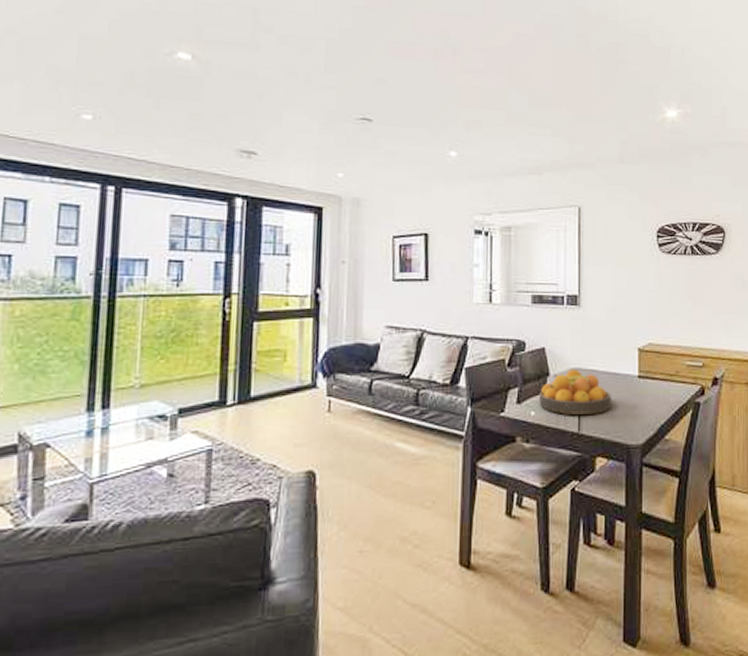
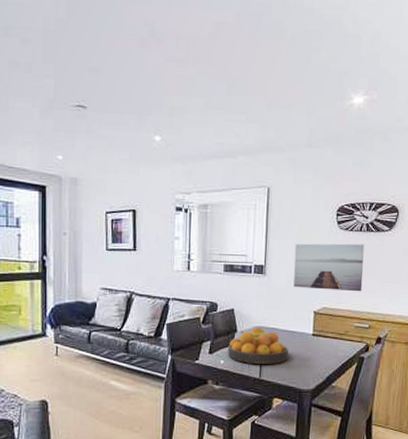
wall art: none [612,268,692,324] -> present [293,243,364,292]

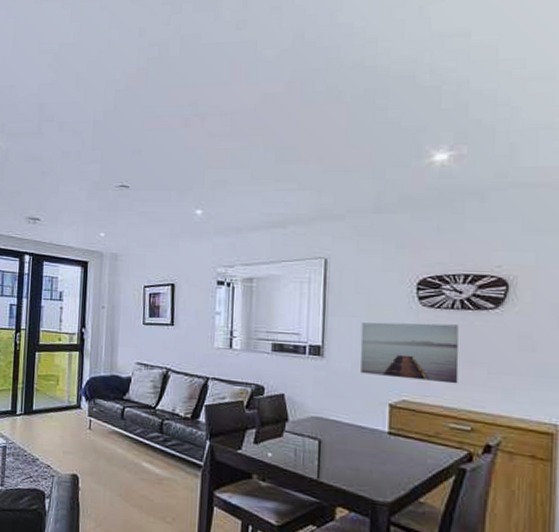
fruit bowl: present [228,327,289,364] -> none [277,417,357,465]

